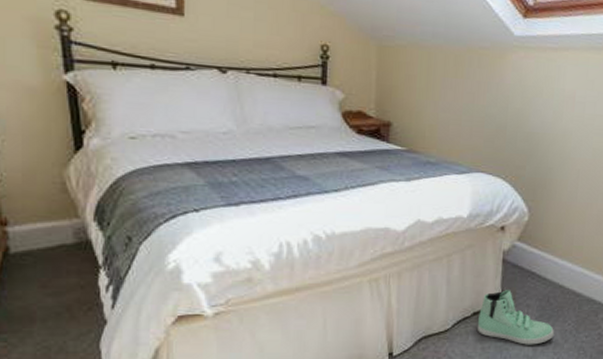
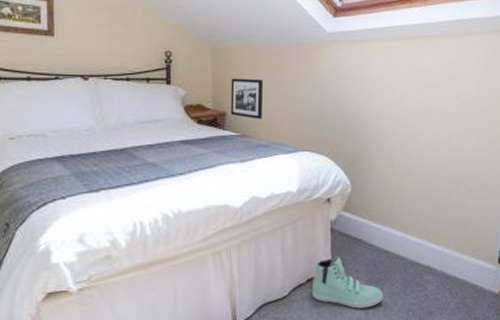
picture frame: none [396,82,436,133] -> present [230,78,263,119]

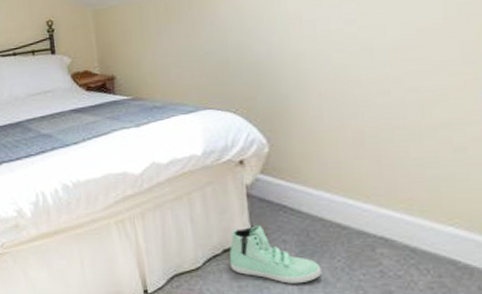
picture frame: present [230,78,263,119] -> none [116,35,155,80]

